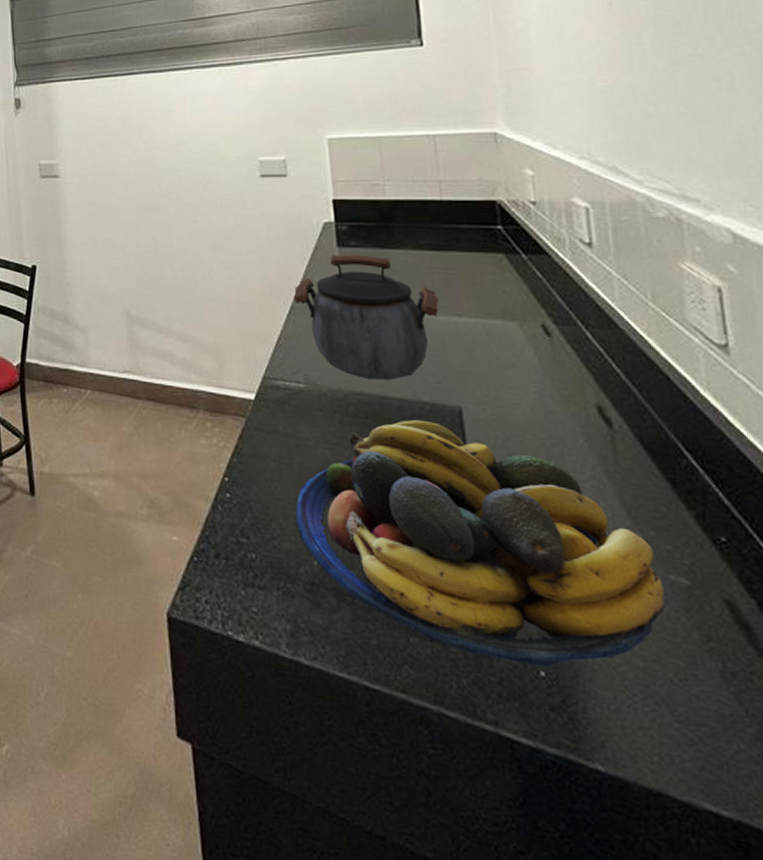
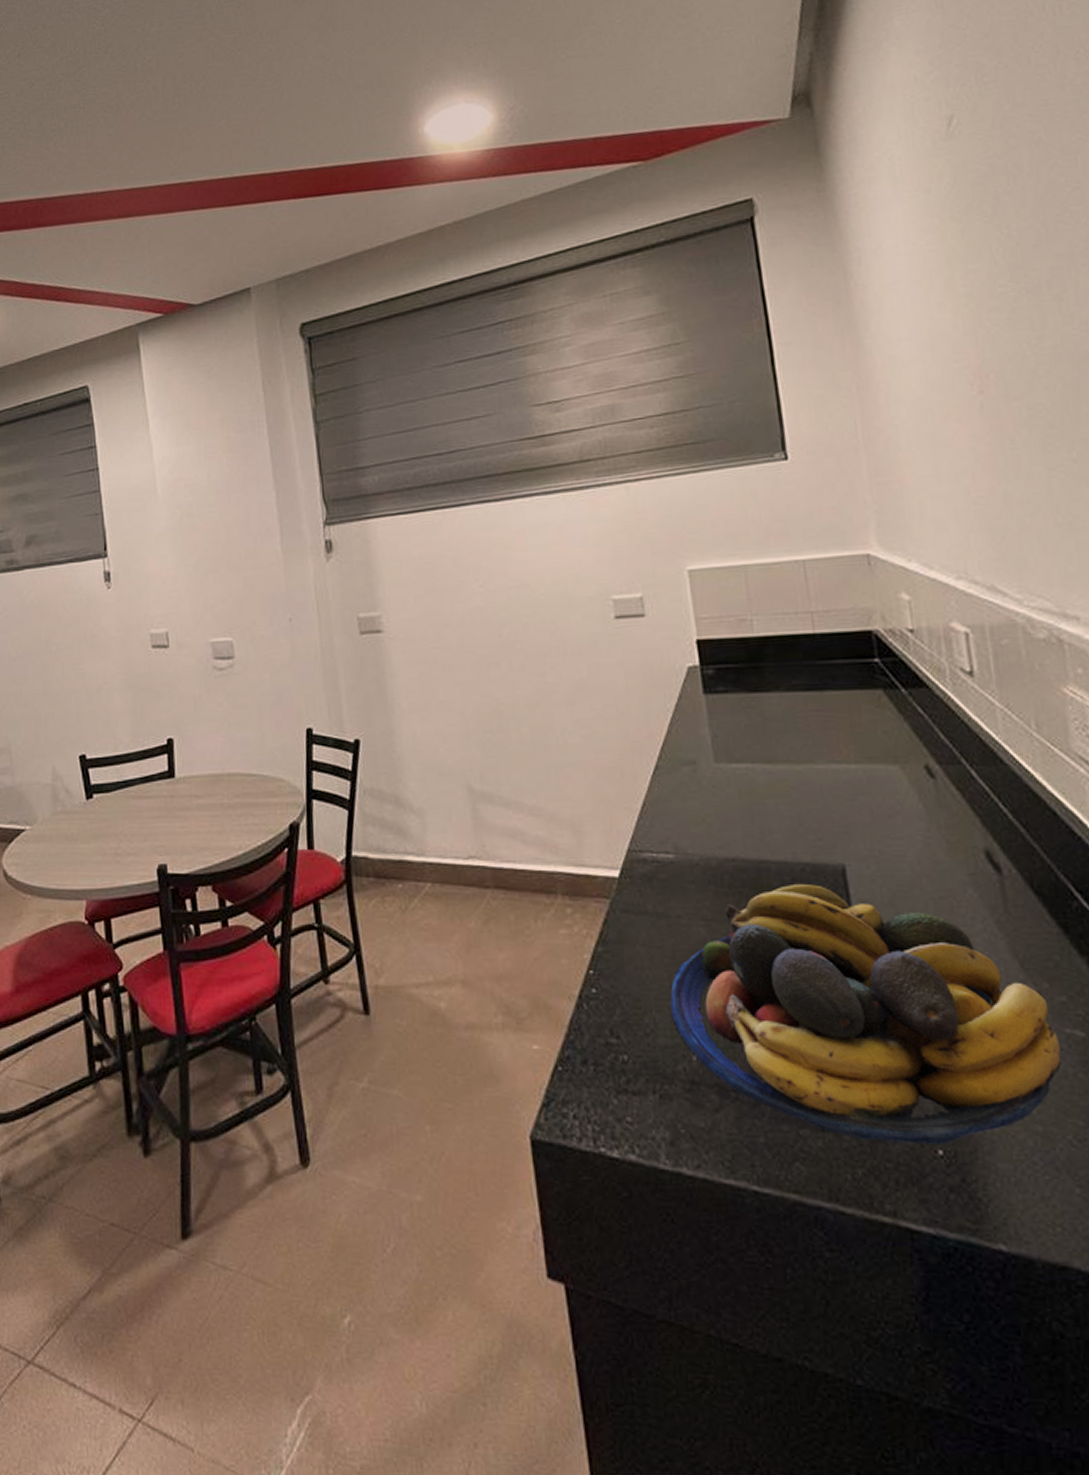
kettle: present [293,254,439,381] -> none [657,700,817,844]

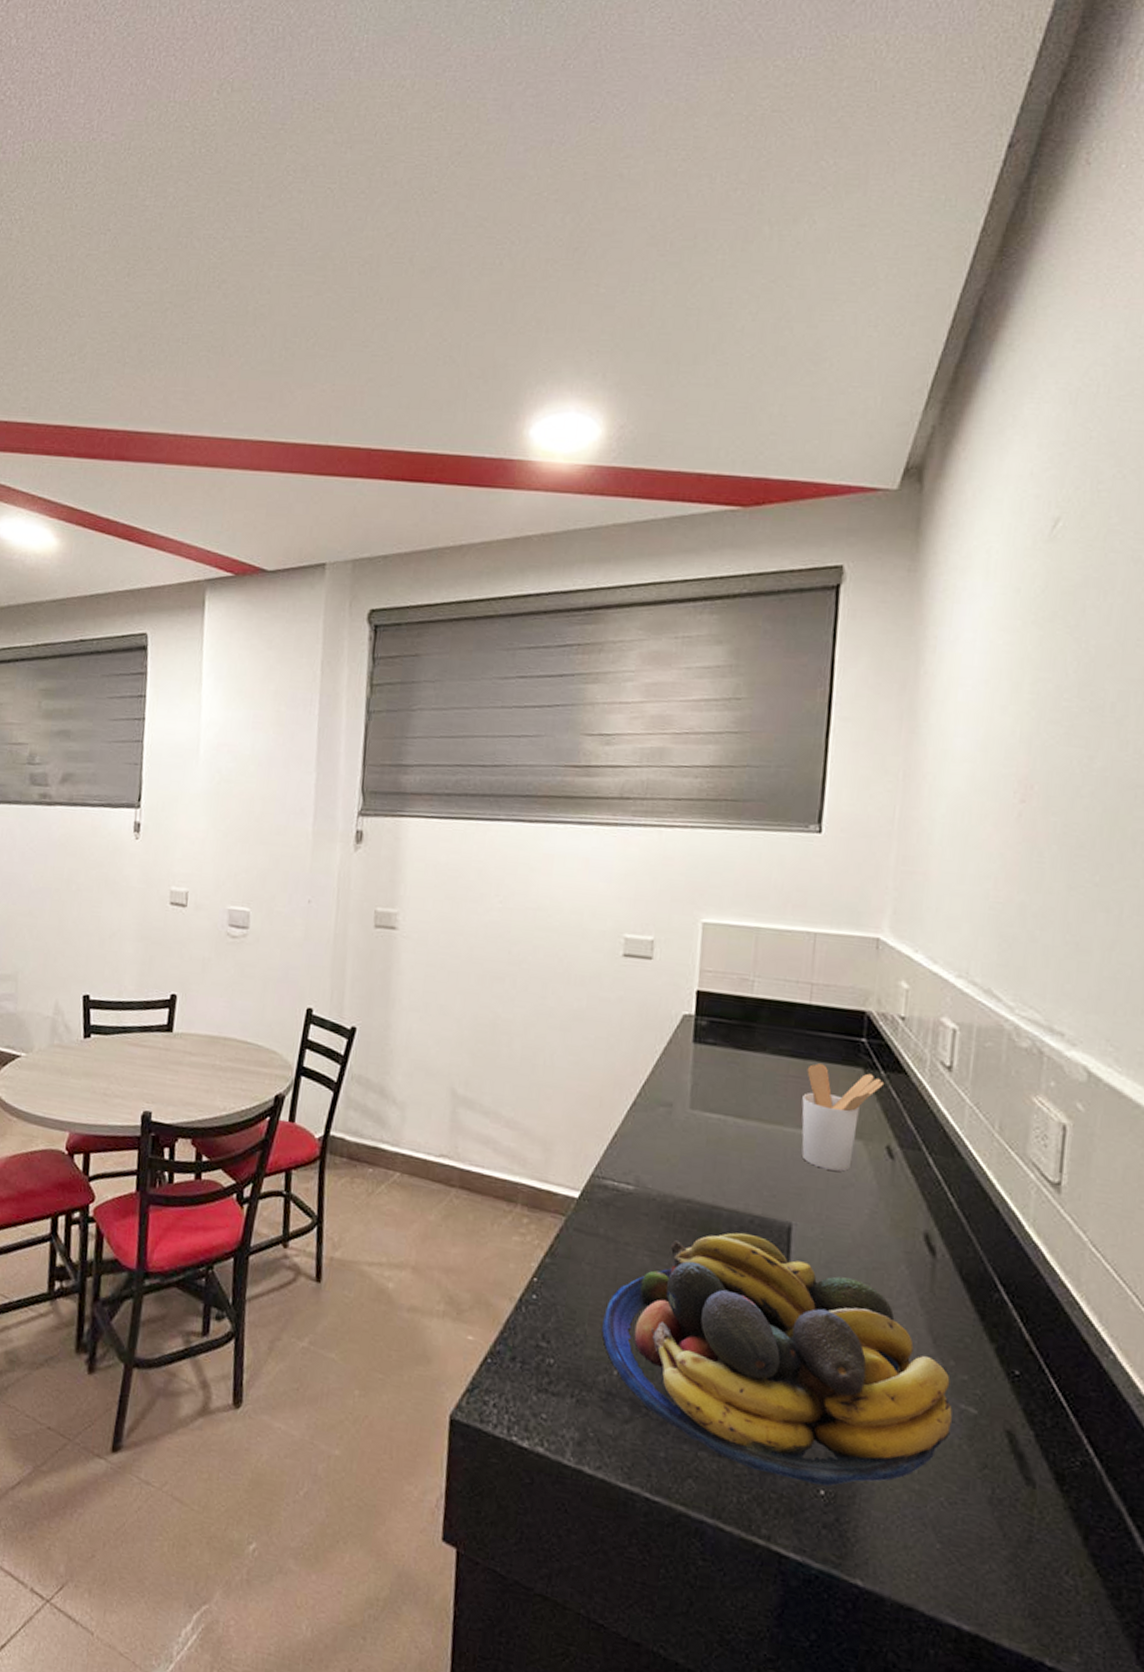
utensil holder: none [825,692,908,801] -> present [801,1063,885,1172]

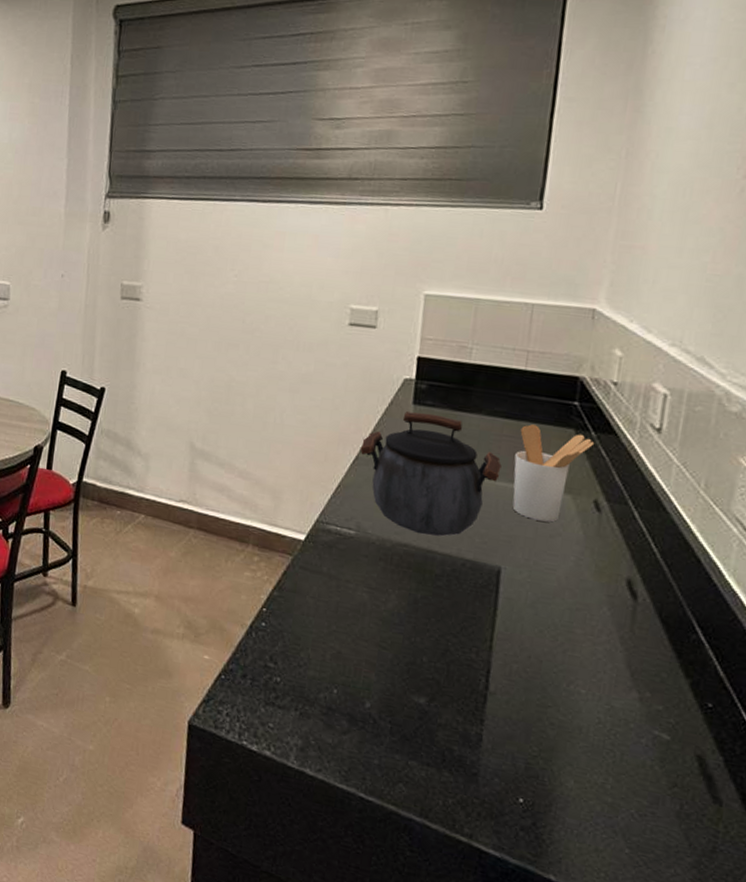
fruit bowl: present [602,1232,952,1487] -> none [324,574,646,796]
kettle: none [637,1051,789,1190] -> present [359,411,502,536]

